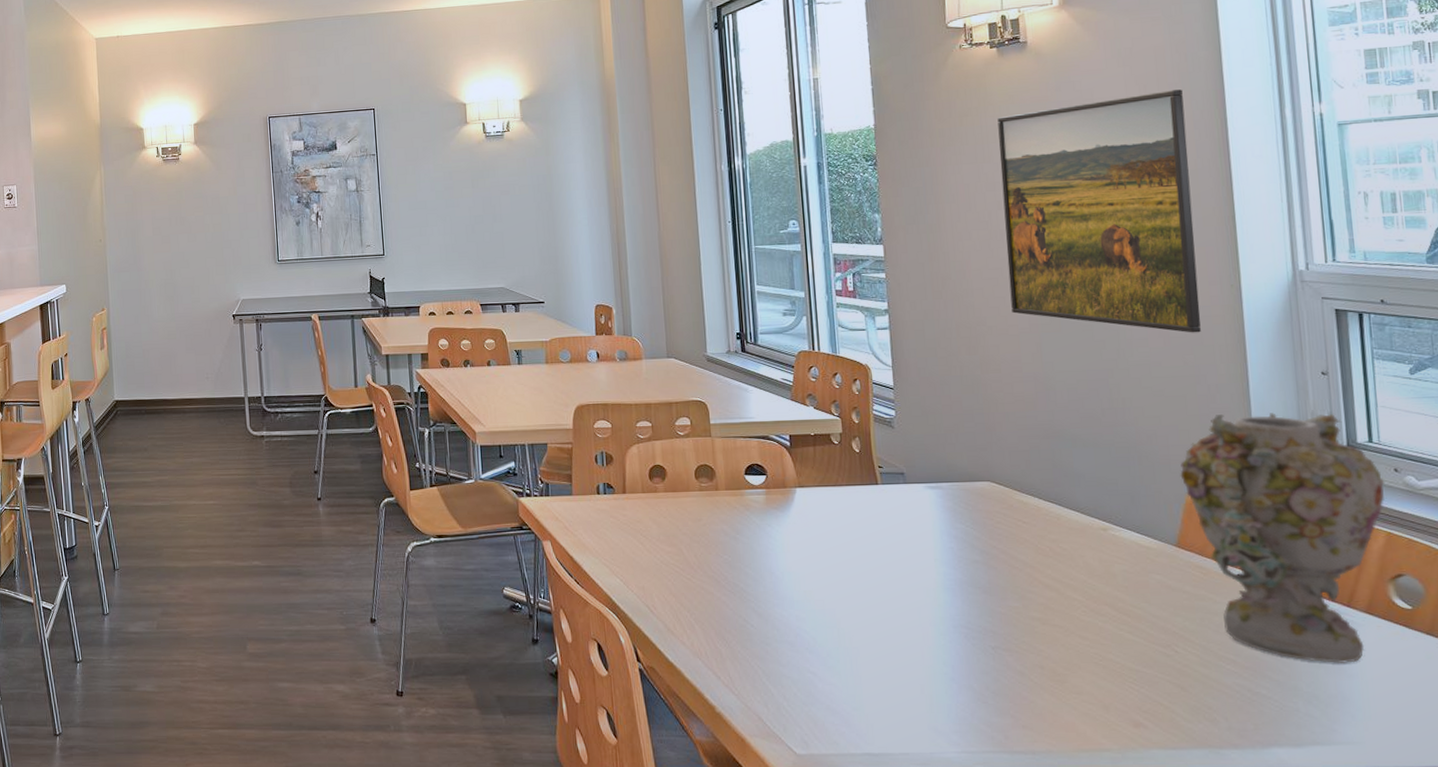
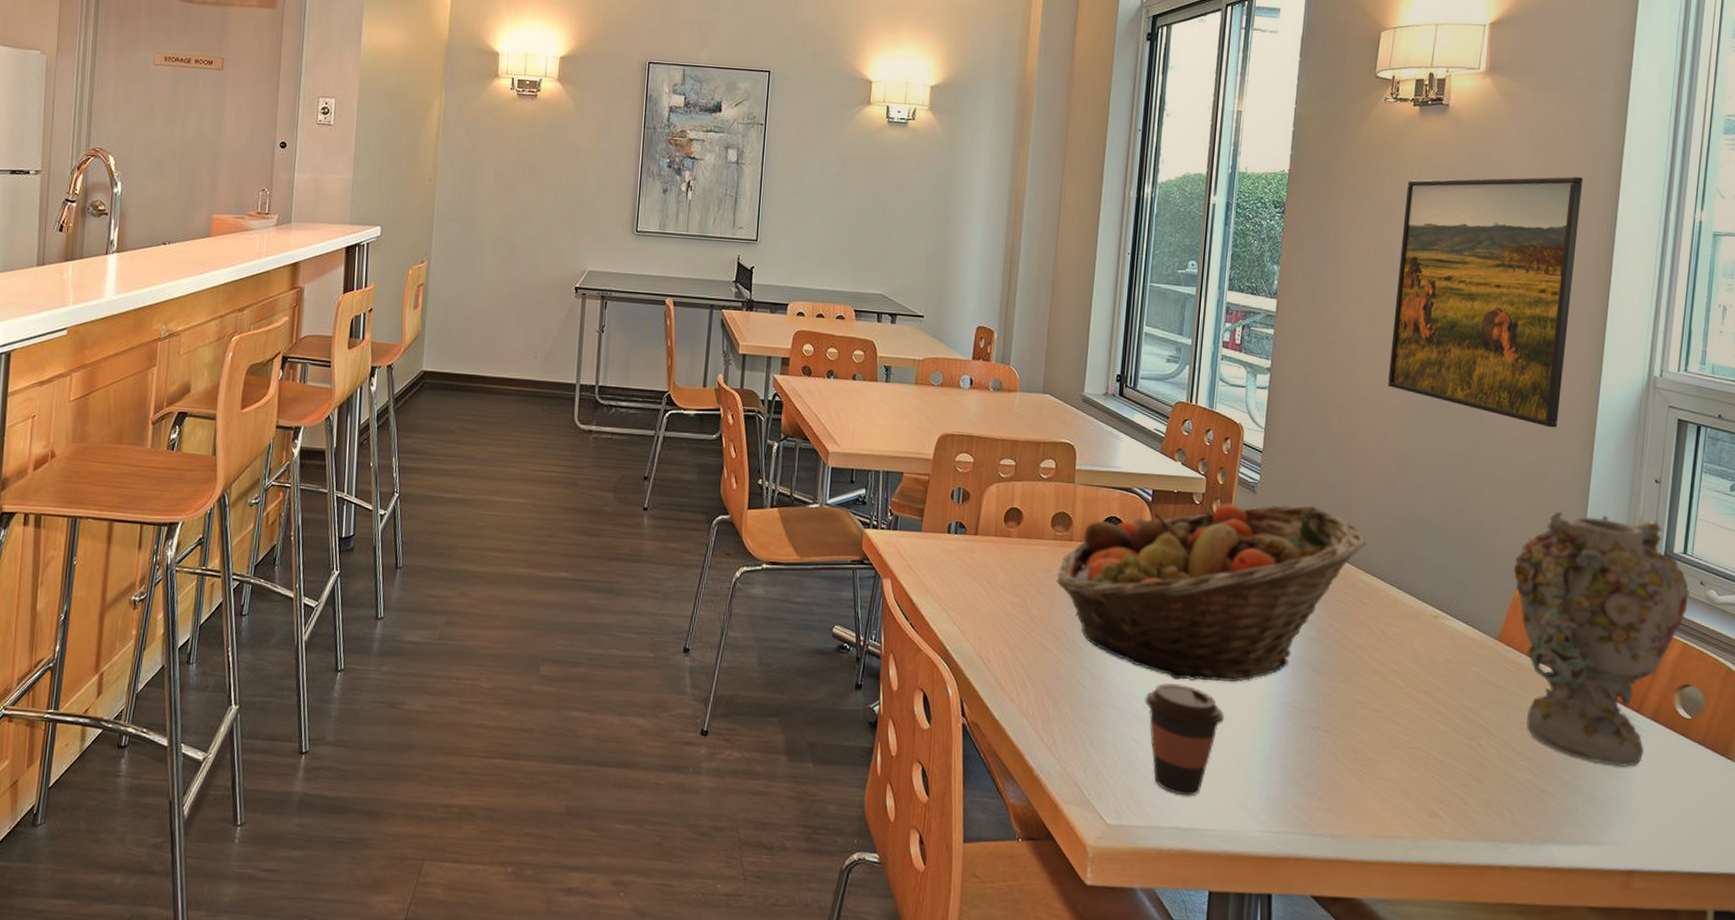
fruit basket: none [708,434,1018,611] -> present [1056,503,1367,682]
coffee cup: none [814,616,899,722] -> present [1144,683,1224,796]

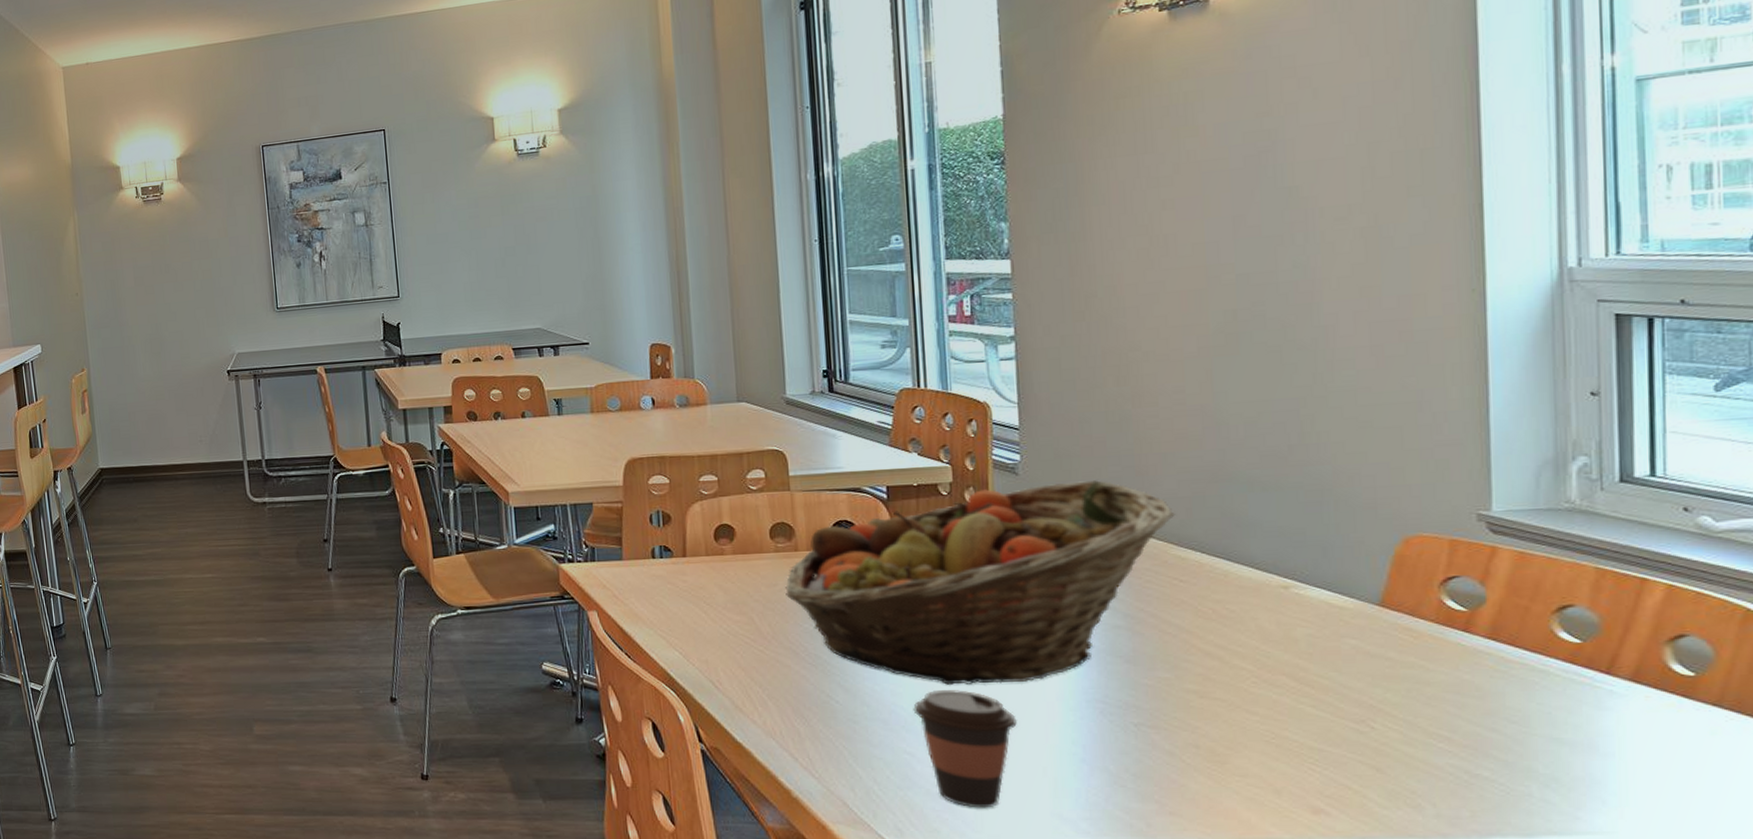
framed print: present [1388,176,1583,428] -> none [1165,48,1428,351]
vase: present [1513,512,1690,768] -> none [1389,443,1668,742]

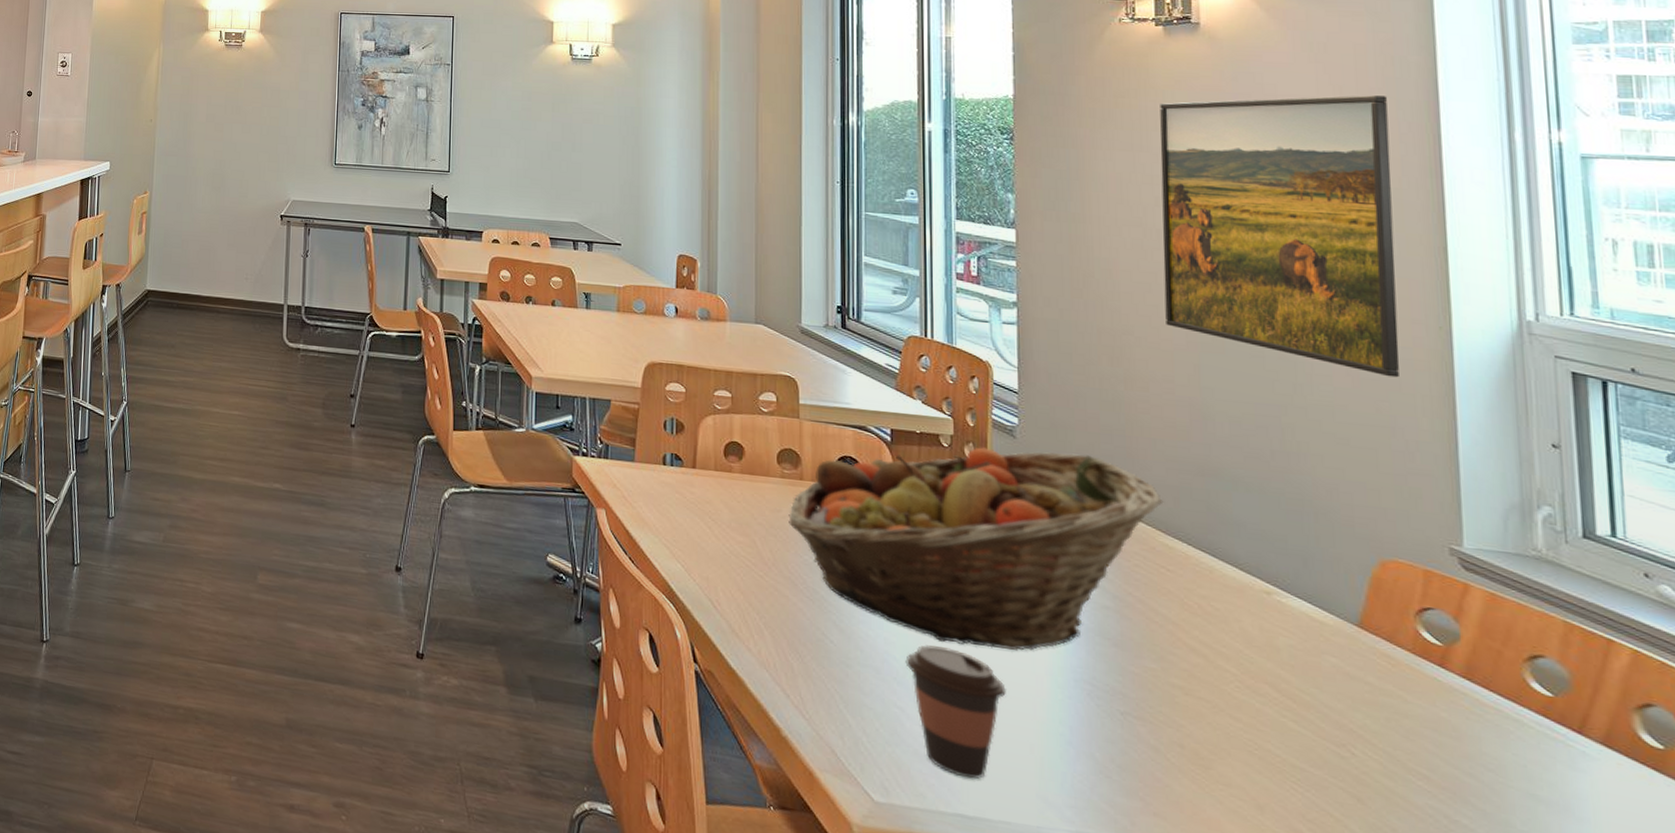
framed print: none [1165,48,1428,351] -> present [1160,95,1400,378]

